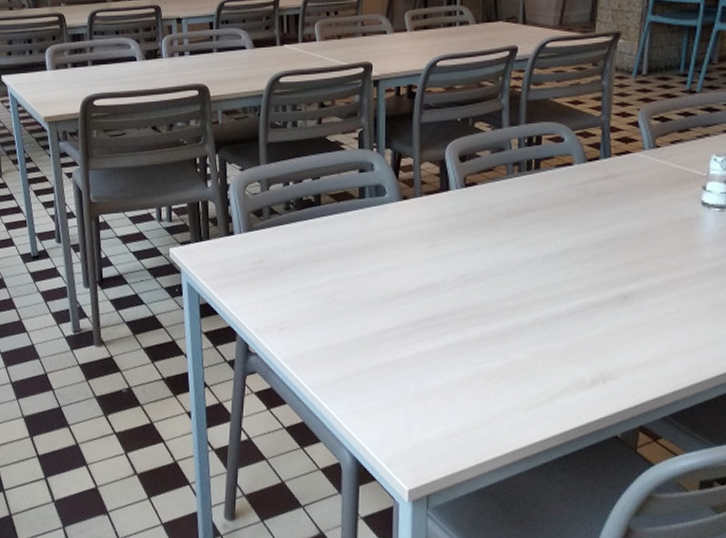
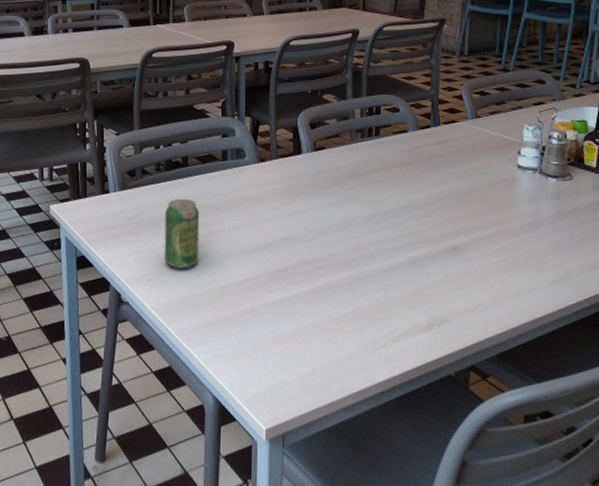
beverage can: none [295,240,335,318] -> present [164,198,200,269]

